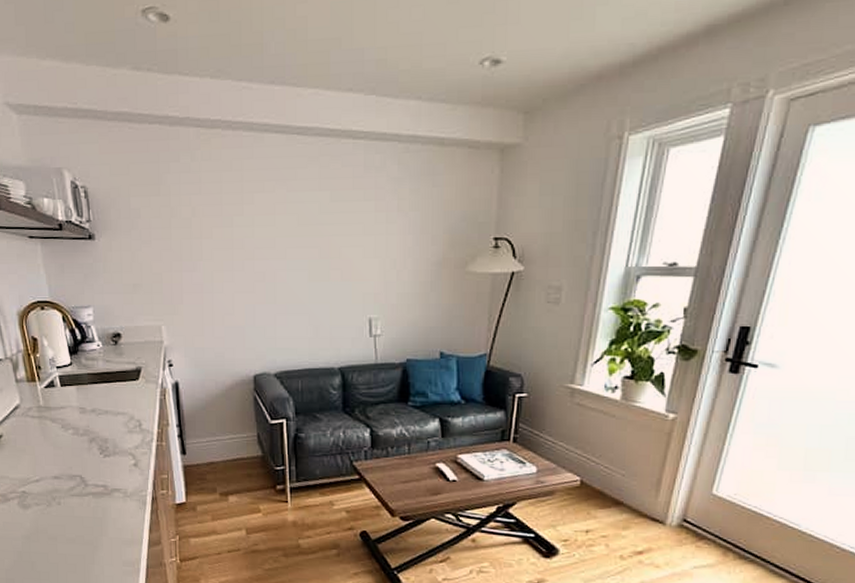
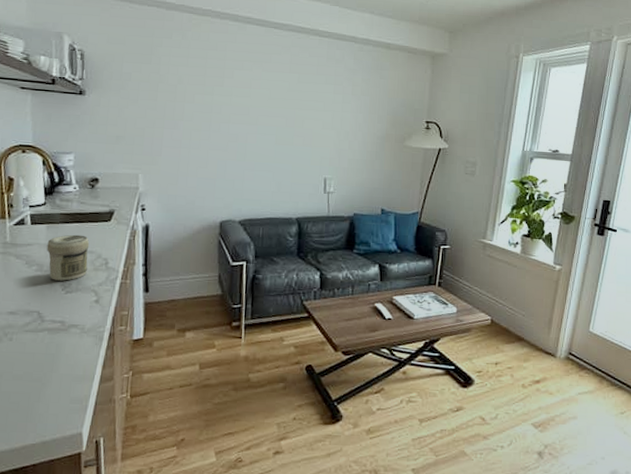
jar: none [79,395,122,444] -> present [47,234,90,281]

